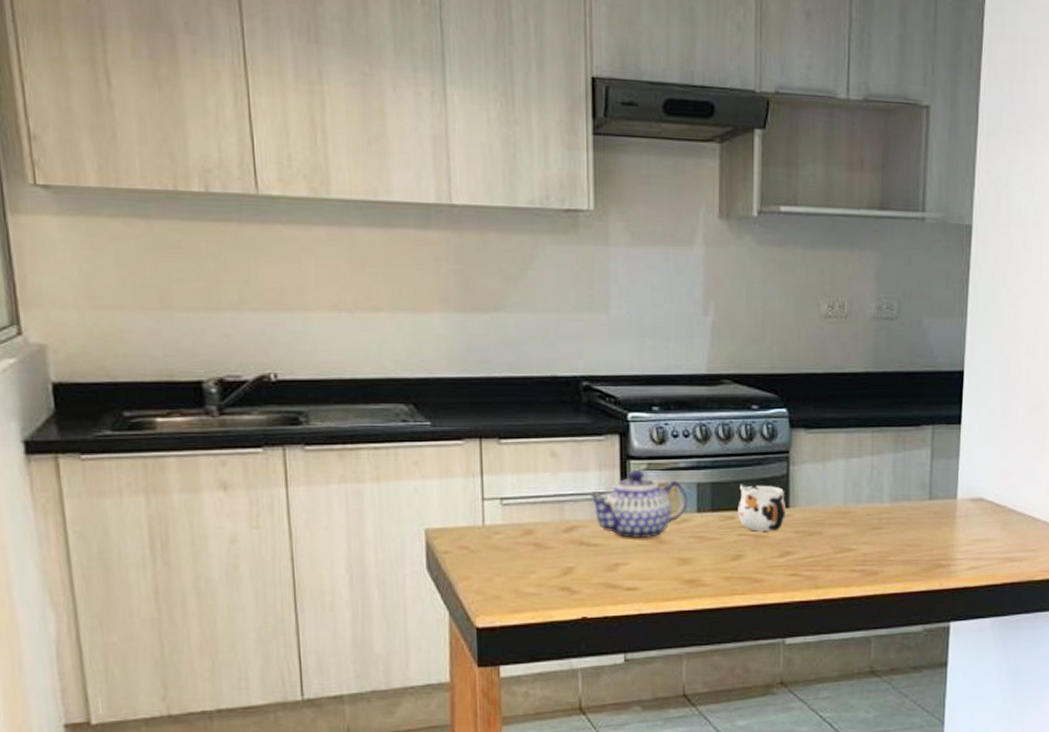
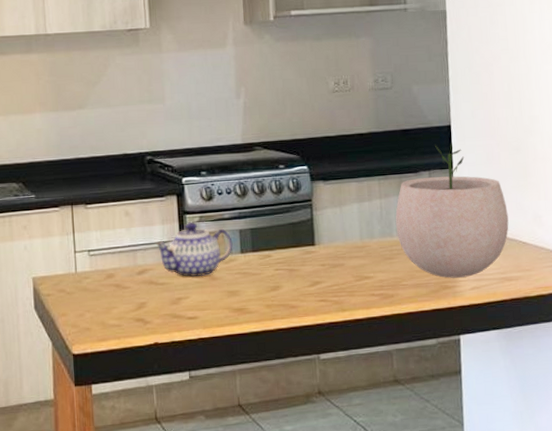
mug: present [738,482,787,532] -> none [273,227,313,267]
plant pot: none [887,391,1019,555] -> present [395,142,509,278]

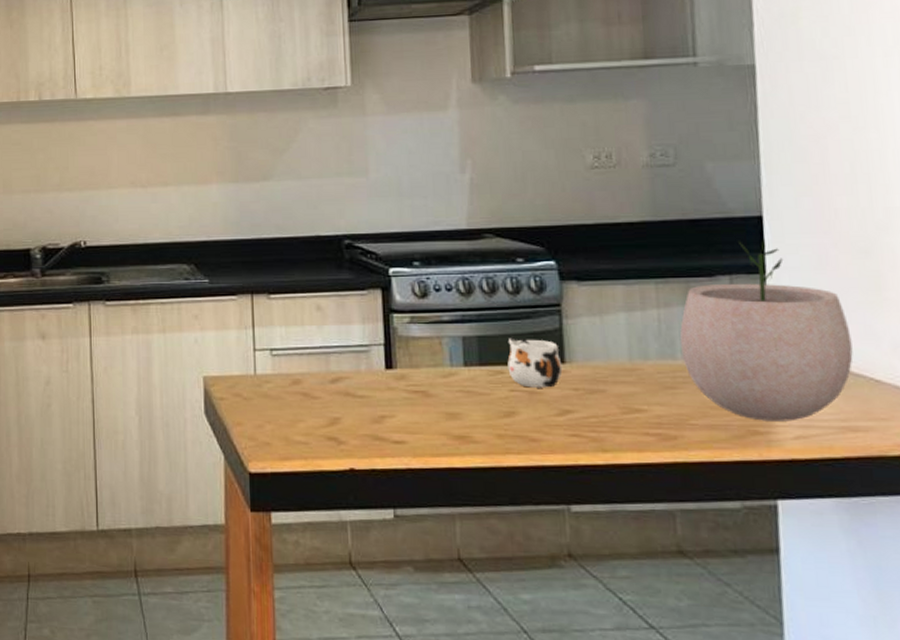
teapot: present [155,222,233,278] -> none [353,323,454,392]
mug: none [273,227,313,267] -> present [507,336,563,388]

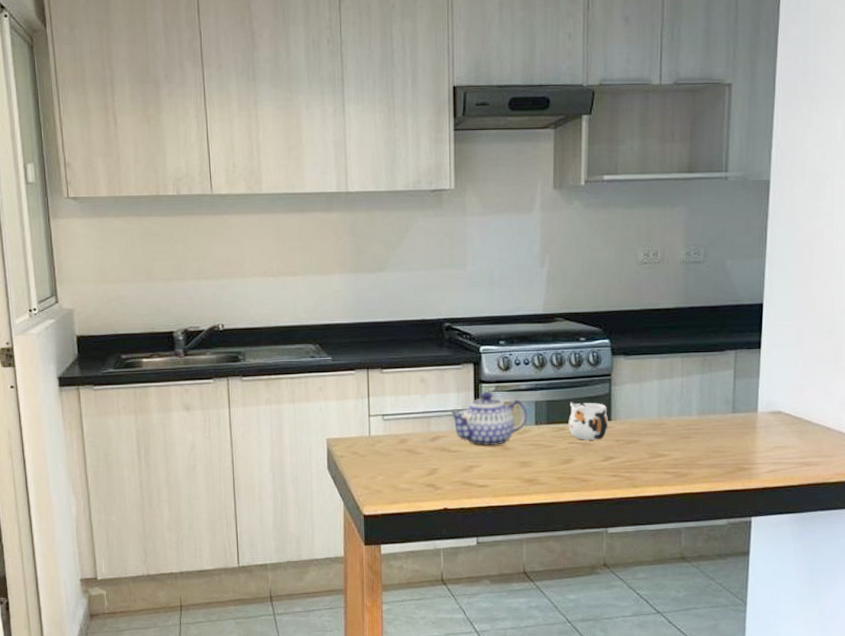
teapot: none [353,323,454,392] -> present [450,391,528,447]
plant pot: present [679,238,853,421] -> none [695,321,814,460]

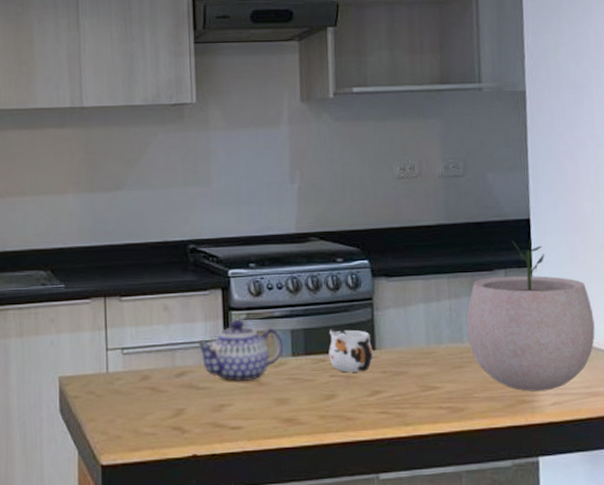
plant pot: none [695,321,814,460] -> present [466,237,595,391]

